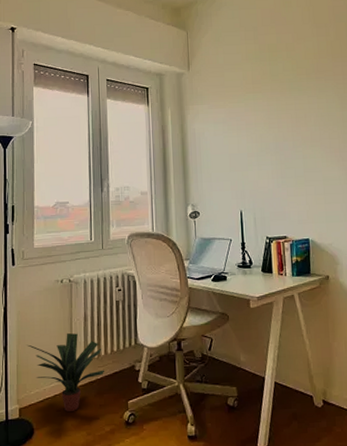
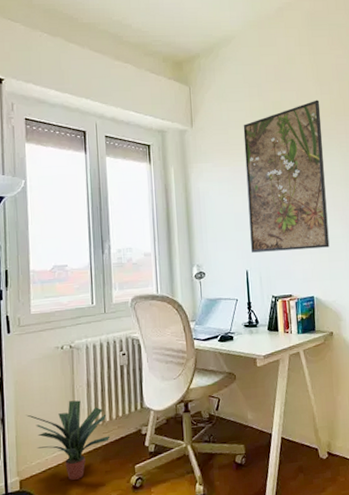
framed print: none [238,42,326,193] -> present [243,100,330,253]

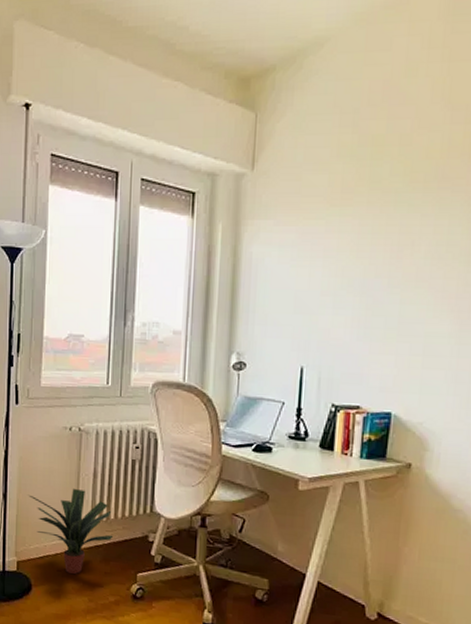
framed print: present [243,100,330,253] -> none [312,132,447,349]

